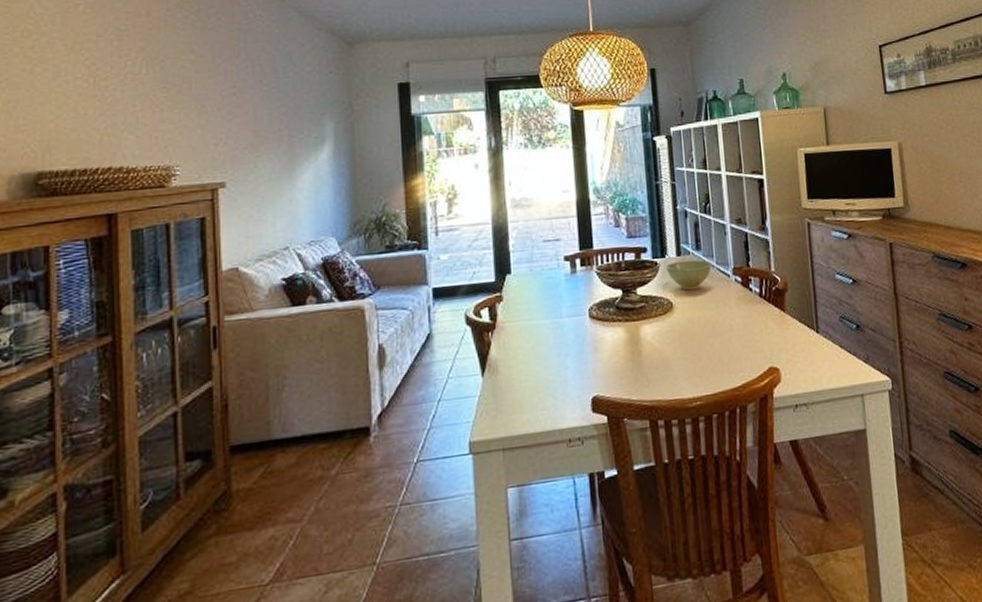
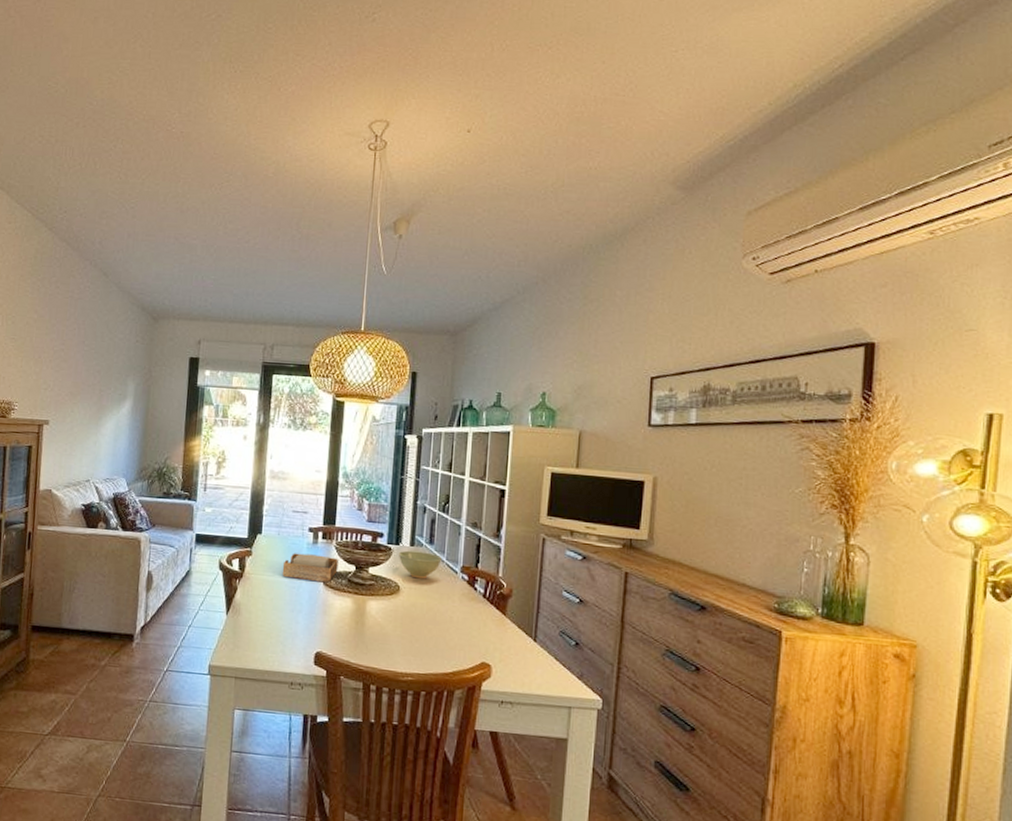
napkin holder: none [540,285,603,319] -> present [282,553,338,583]

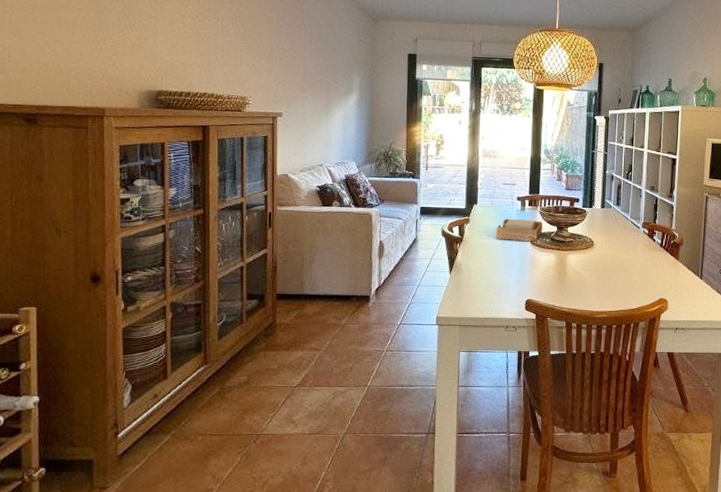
bowl: present [399,550,442,579] -> none [592,212,627,235]

